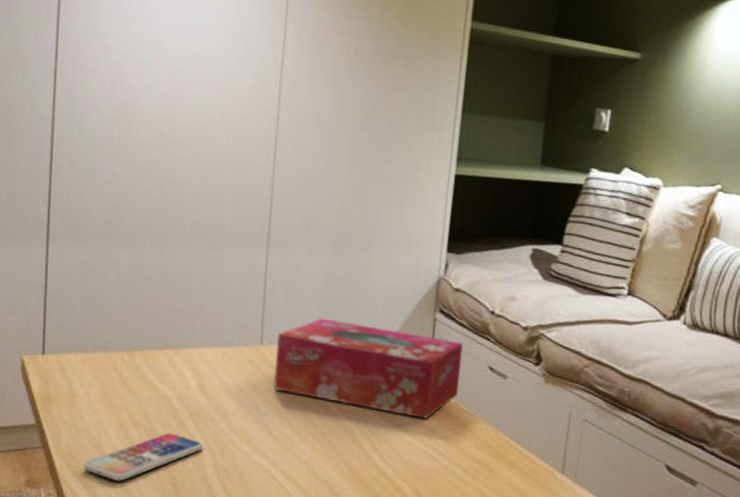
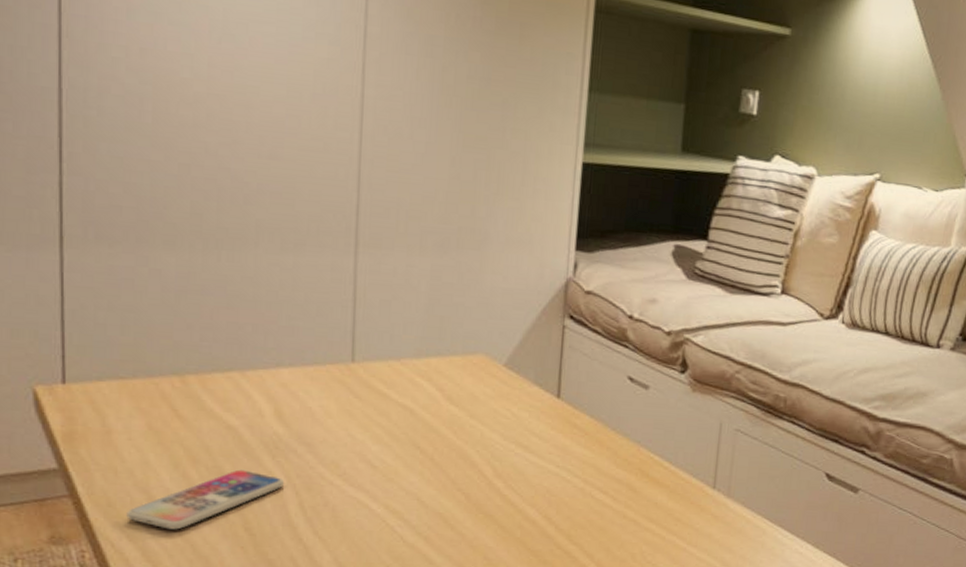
tissue box: present [273,318,464,419] -> none [370,328,598,438]

